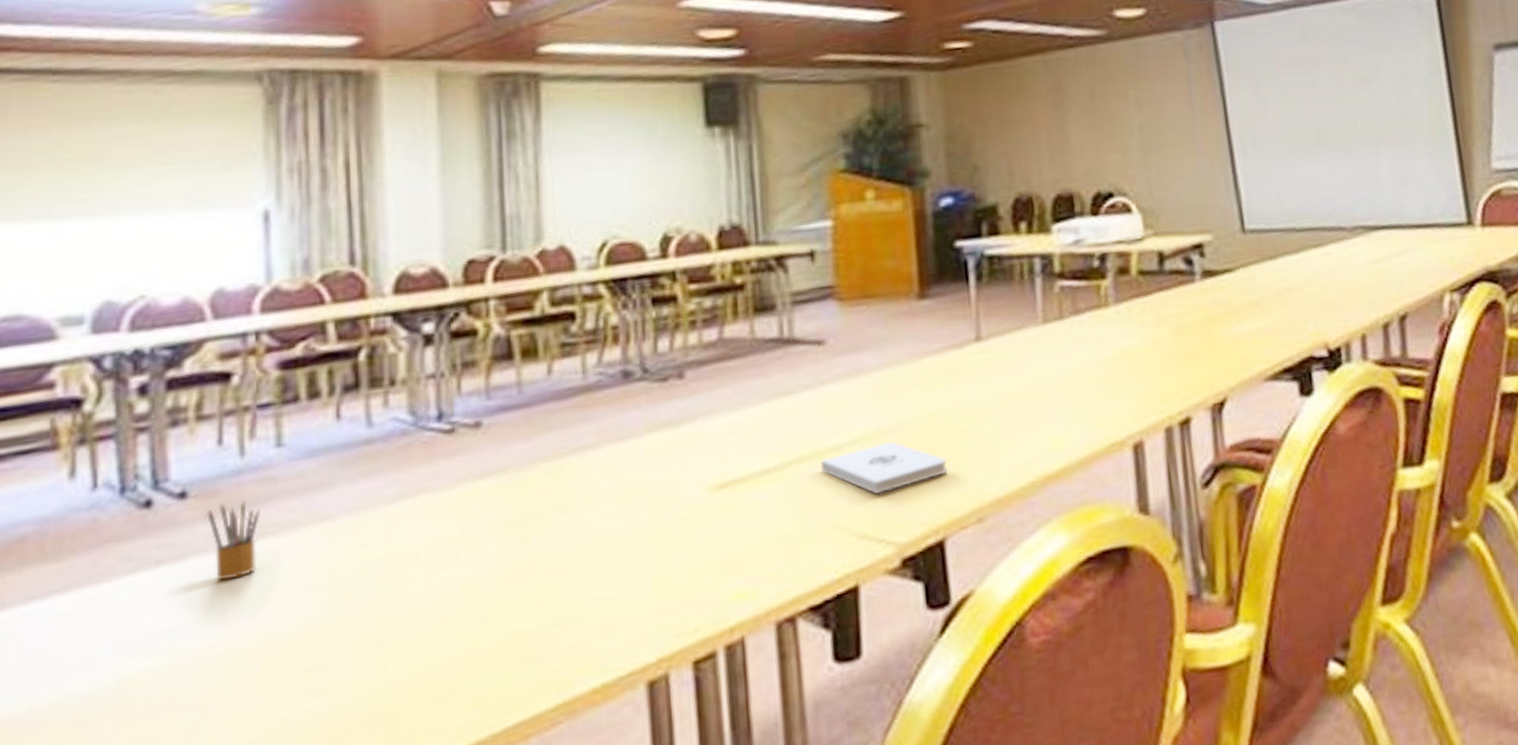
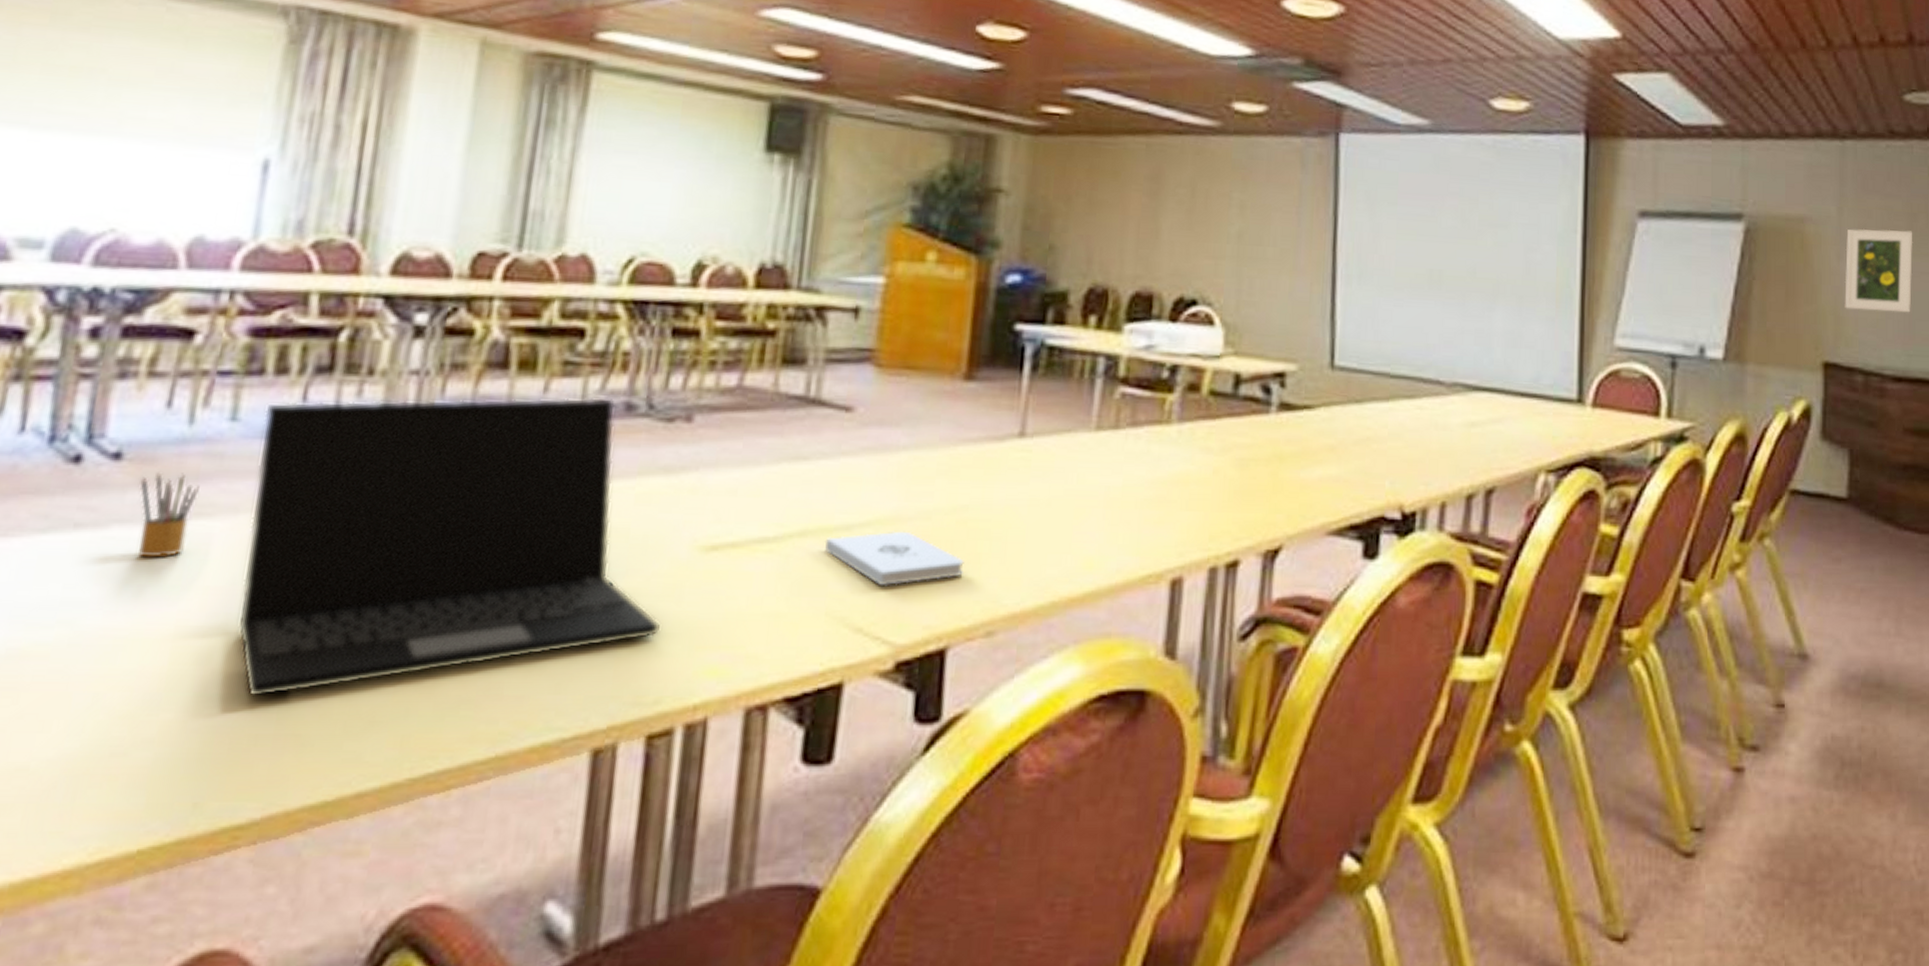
laptop: none [306,369,689,687] -> present [237,397,661,698]

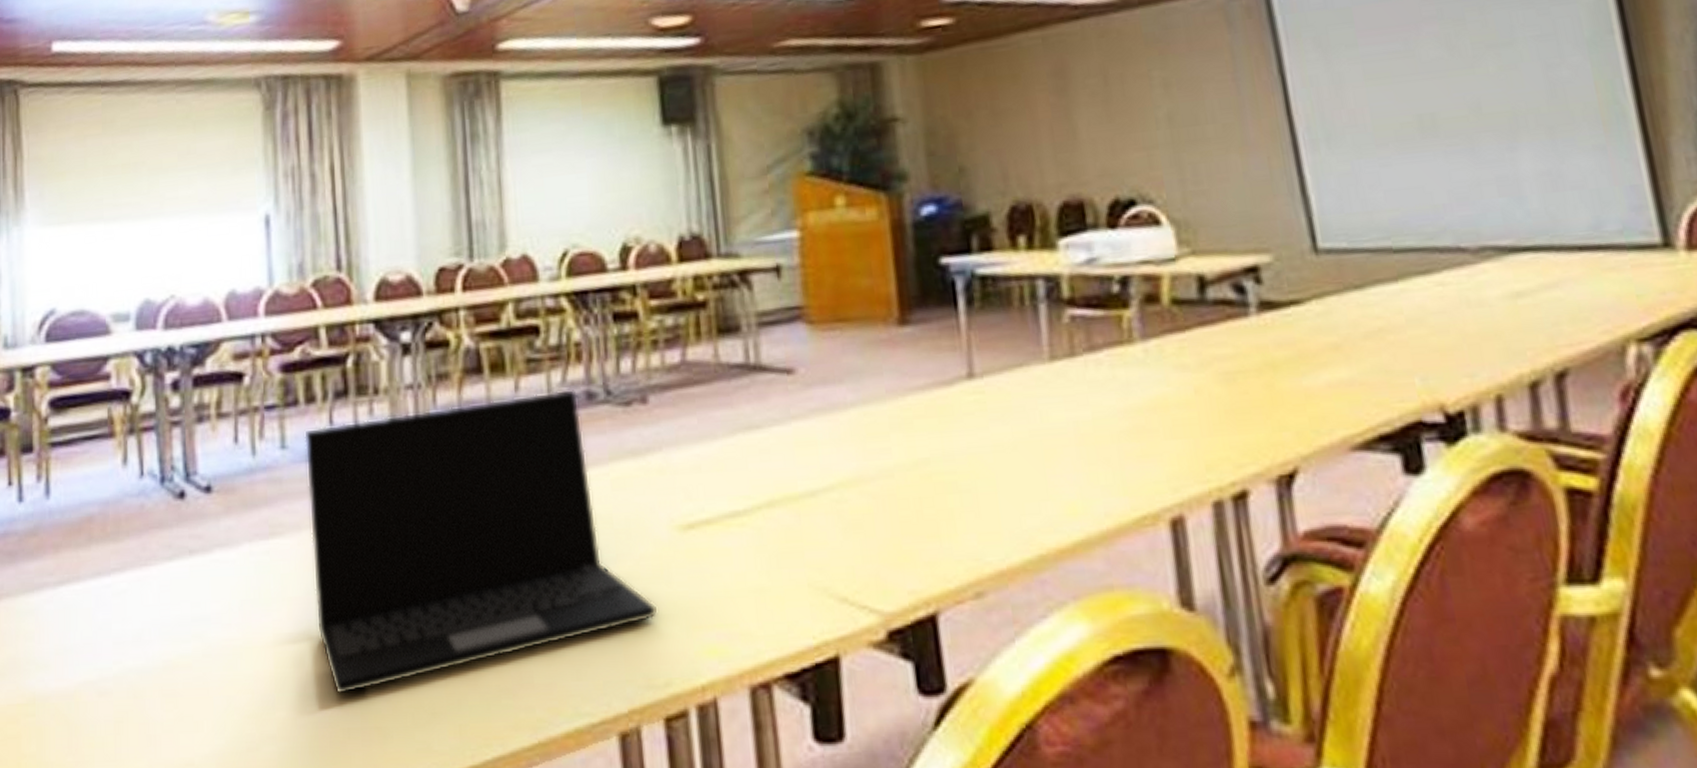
pencil box: present [137,472,200,558] -> none [227,499,270,576]
notepad: present [824,531,964,587] -> none [793,492,938,552]

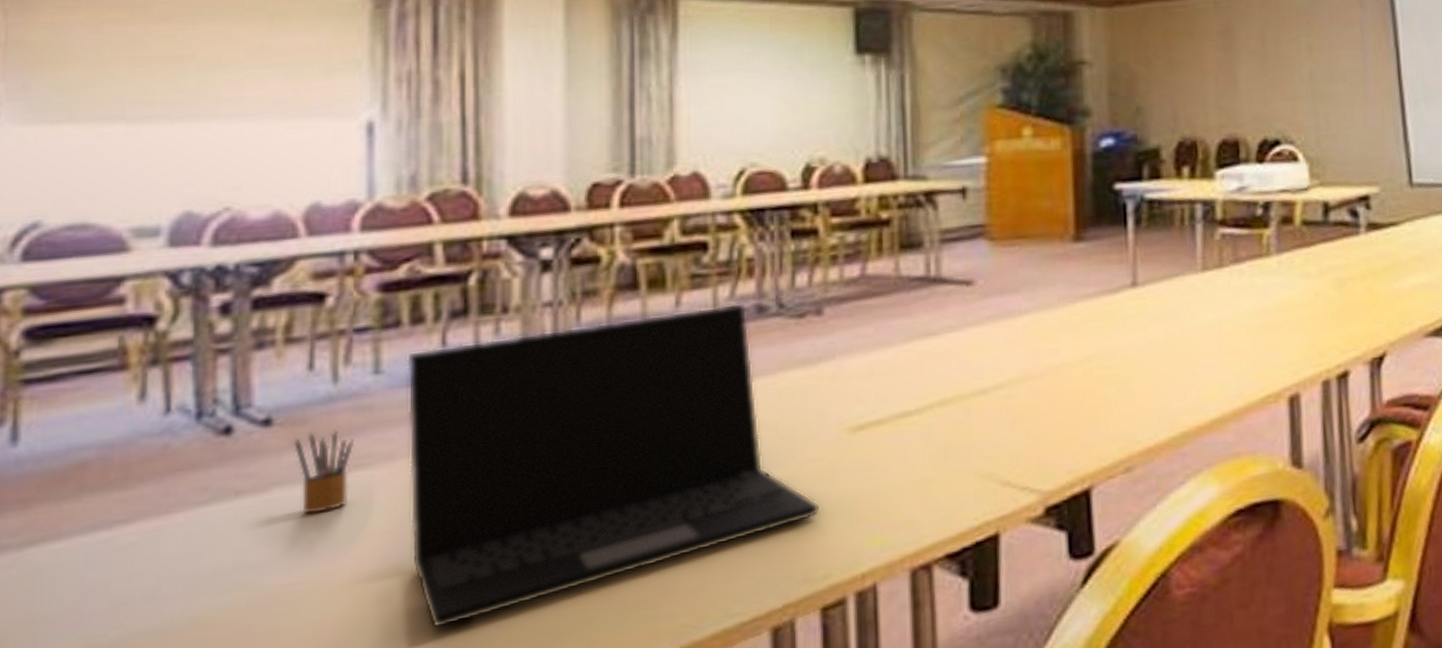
pencil box: none [227,499,270,576] -> present [294,429,353,514]

